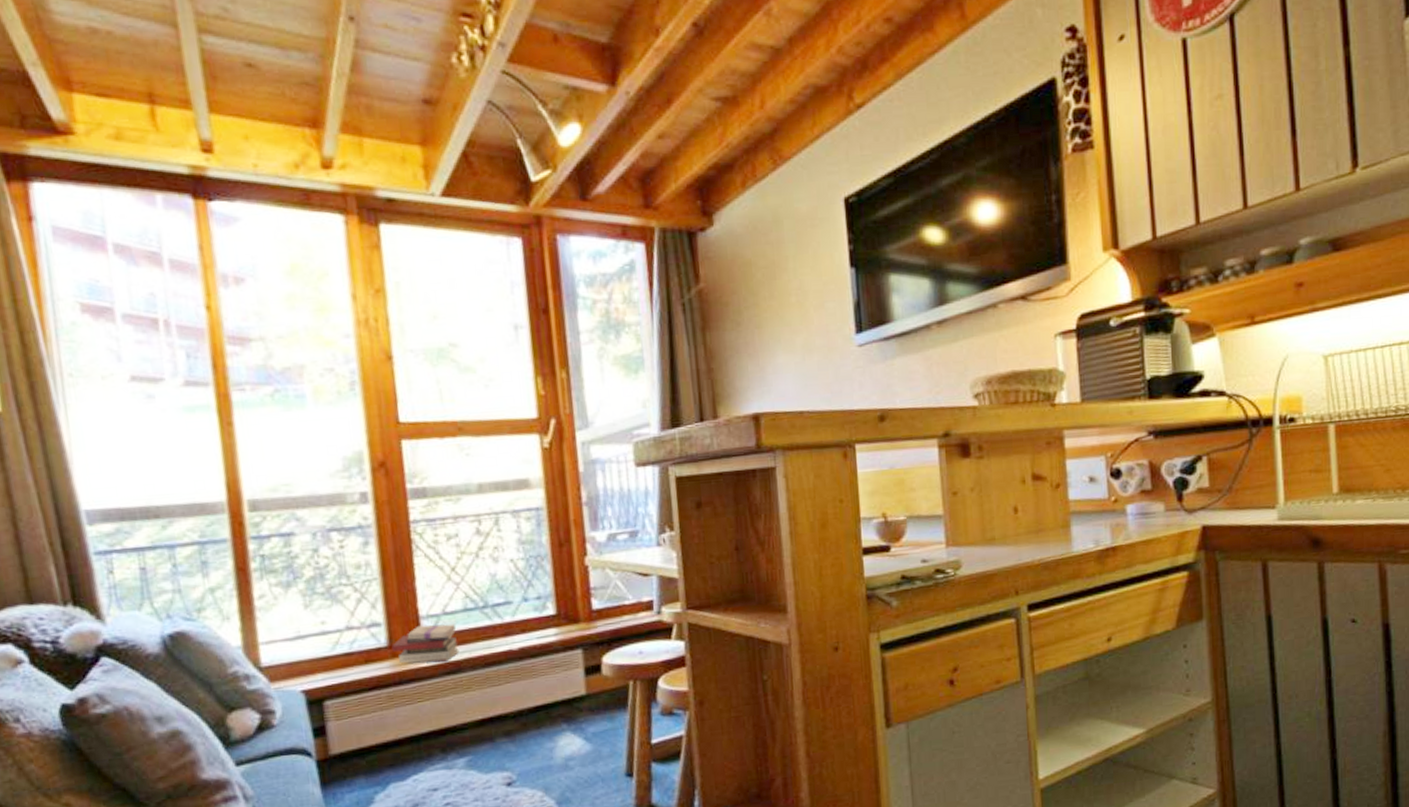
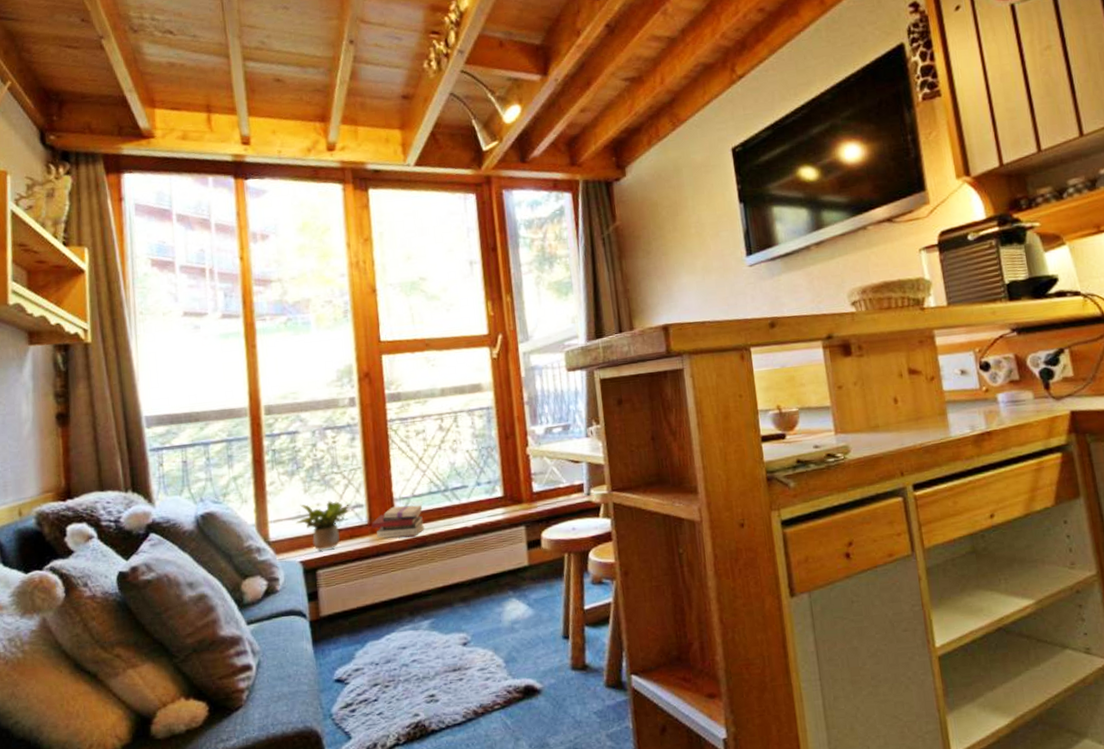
potted plant: none [294,618,369,677] -> present [296,501,353,550]

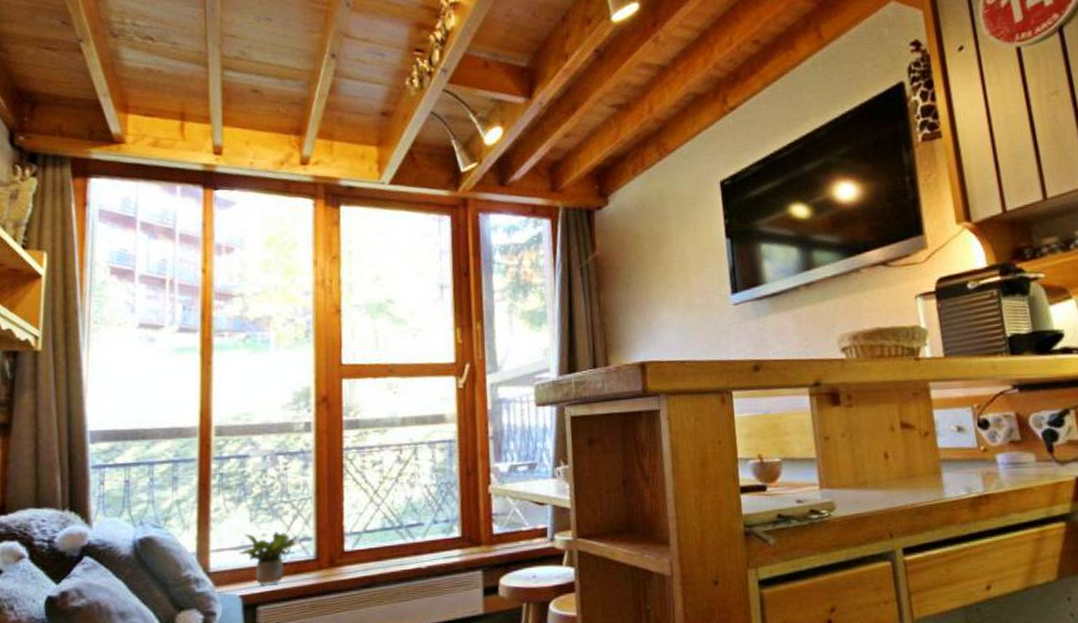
books: present [371,504,425,538] -> none [318,541,375,576]

